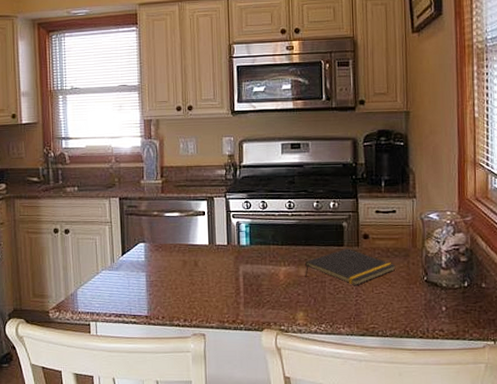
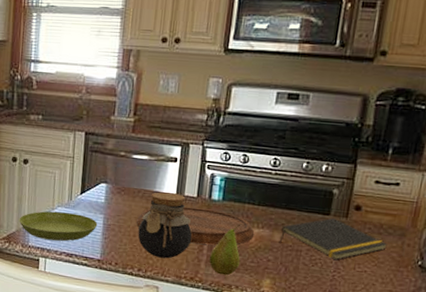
saucer: none [66,275,141,303] -> present [19,211,98,242]
cutting board: none [177,254,283,287] -> present [136,207,255,245]
jar: none [179,244,229,306] -> present [138,192,193,259]
fruit: none [246,264,275,314] -> present [209,224,241,276]

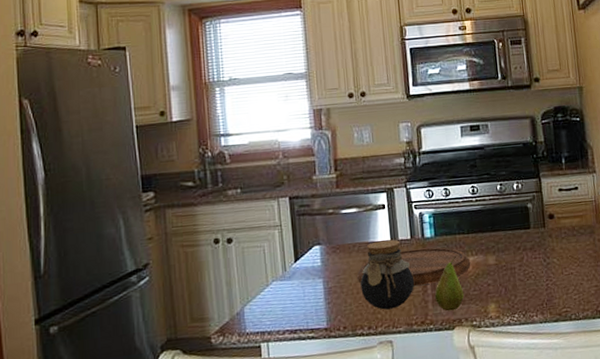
saucer: present [19,211,98,242] -> none [231,284,318,322]
notepad: present [279,217,387,260] -> none [493,230,583,269]

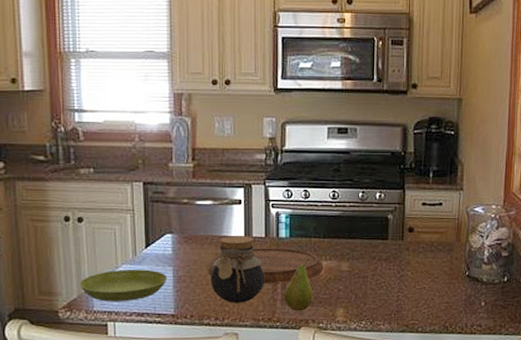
saucer: none [231,284,318,322] -> present [79,269,167,302]

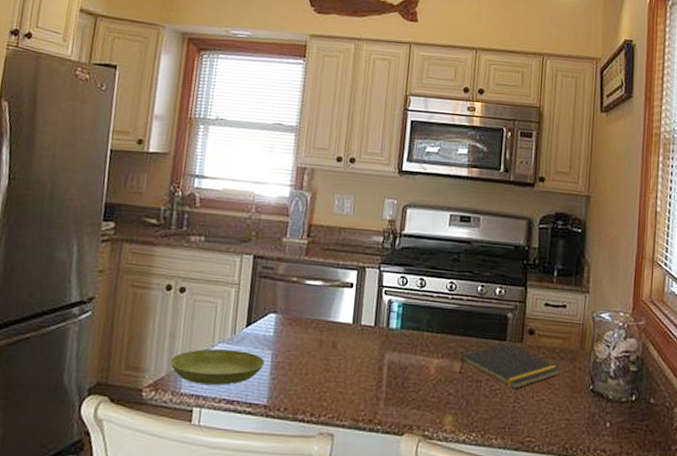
cutting board: present [208,248,324,283] -> none [309,337,435,380]
jar: present [210,236,265,303] -> none [310,321,370,399]
fruit: present [284,258,314,311] -> none [388,354,421,415]
notepad: none [346,241,439,280] -> present [459,343,561,389]

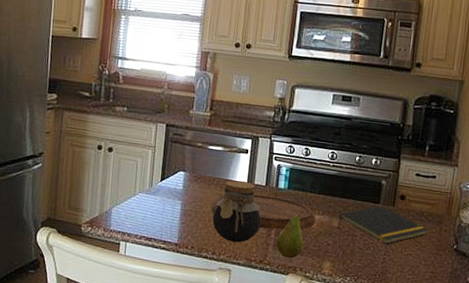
saucer: present [170,348,265,385] -> none [102,196,176,226]
cutting board: none [309,337,435,380] -> present [211,194,316,230]
jar: none [310,321,370,399] -> present [212,180,262,243]
fruit: none [388,354,421,415] -> present [276,210,304,259]

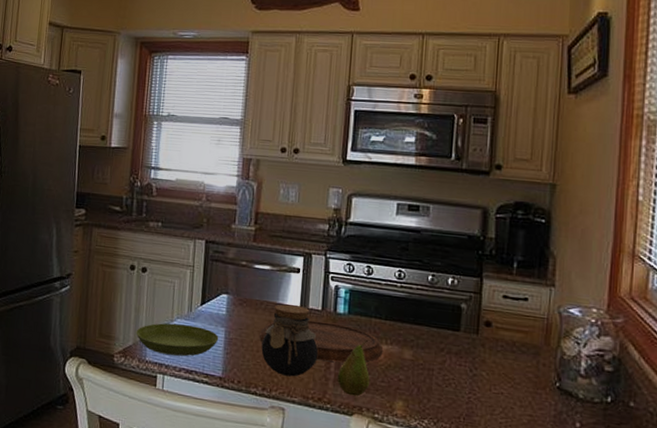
saucer: none [102,196,176,226] -> present [136,323,219,357]
notepad: present [337,206,428,244] -> none [409,334,522,380]

